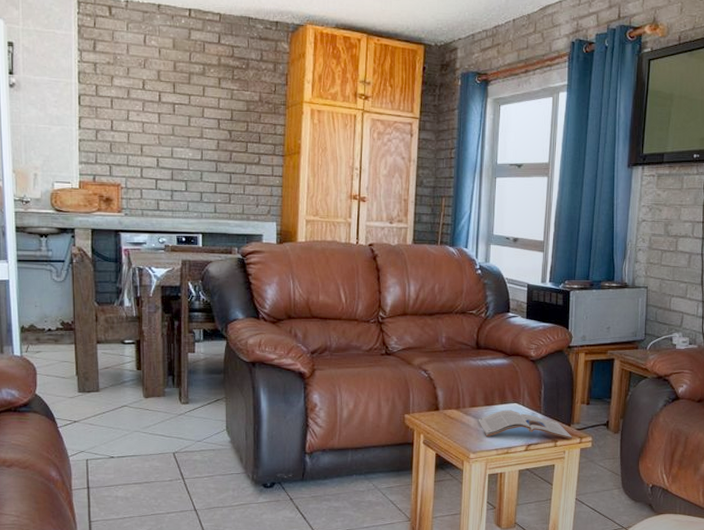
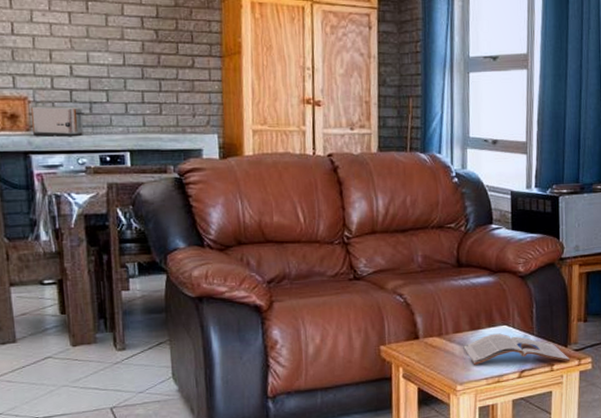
toaster: none [122,192,166,220] -> present [31,105,84,138]

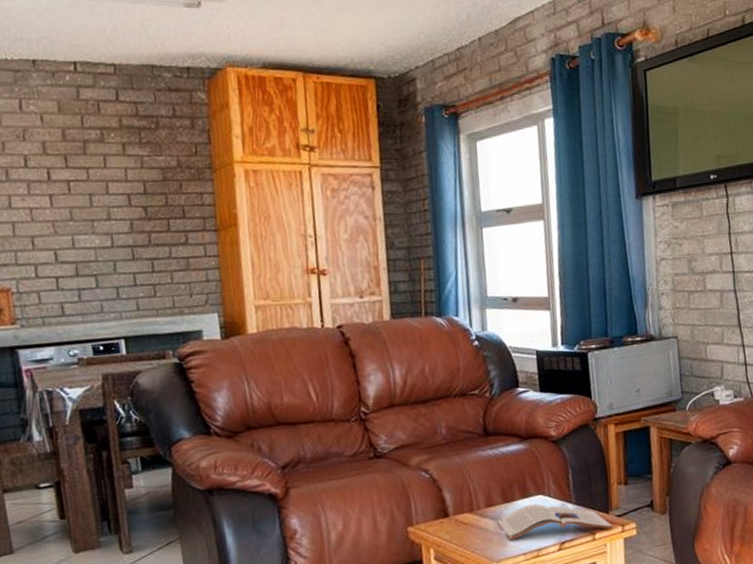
toaster: present [31,105,84,138] -> none [15,294,74,330]

